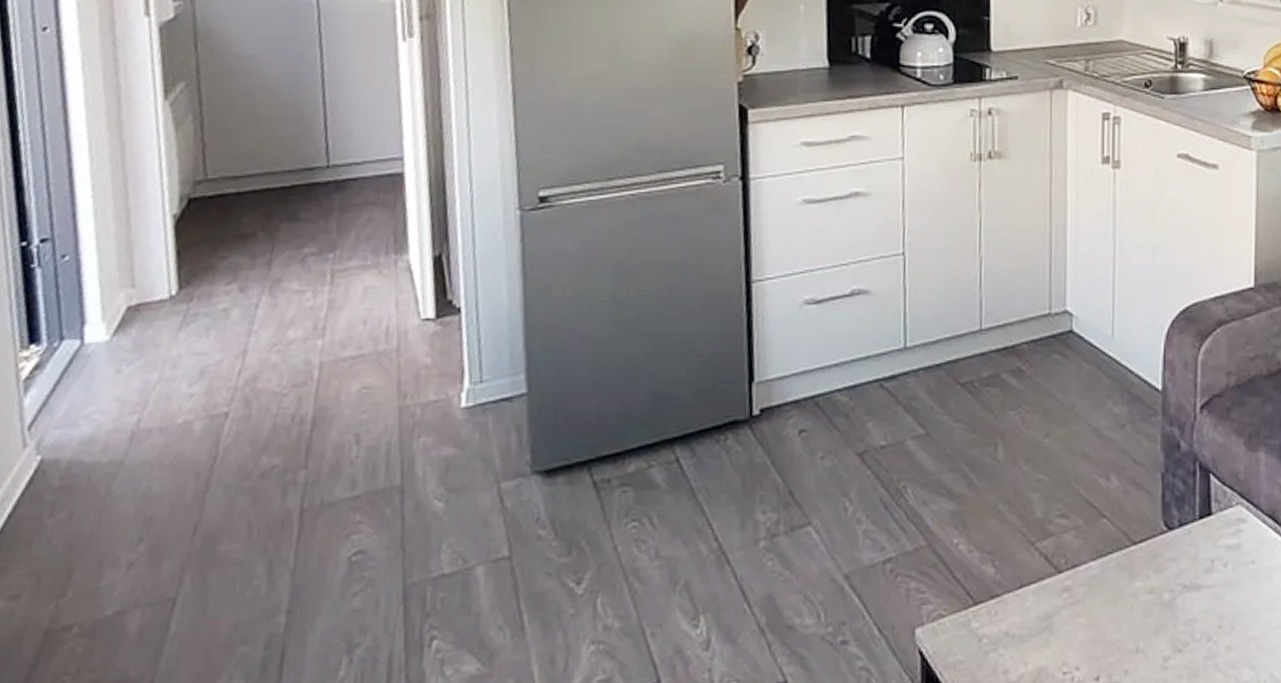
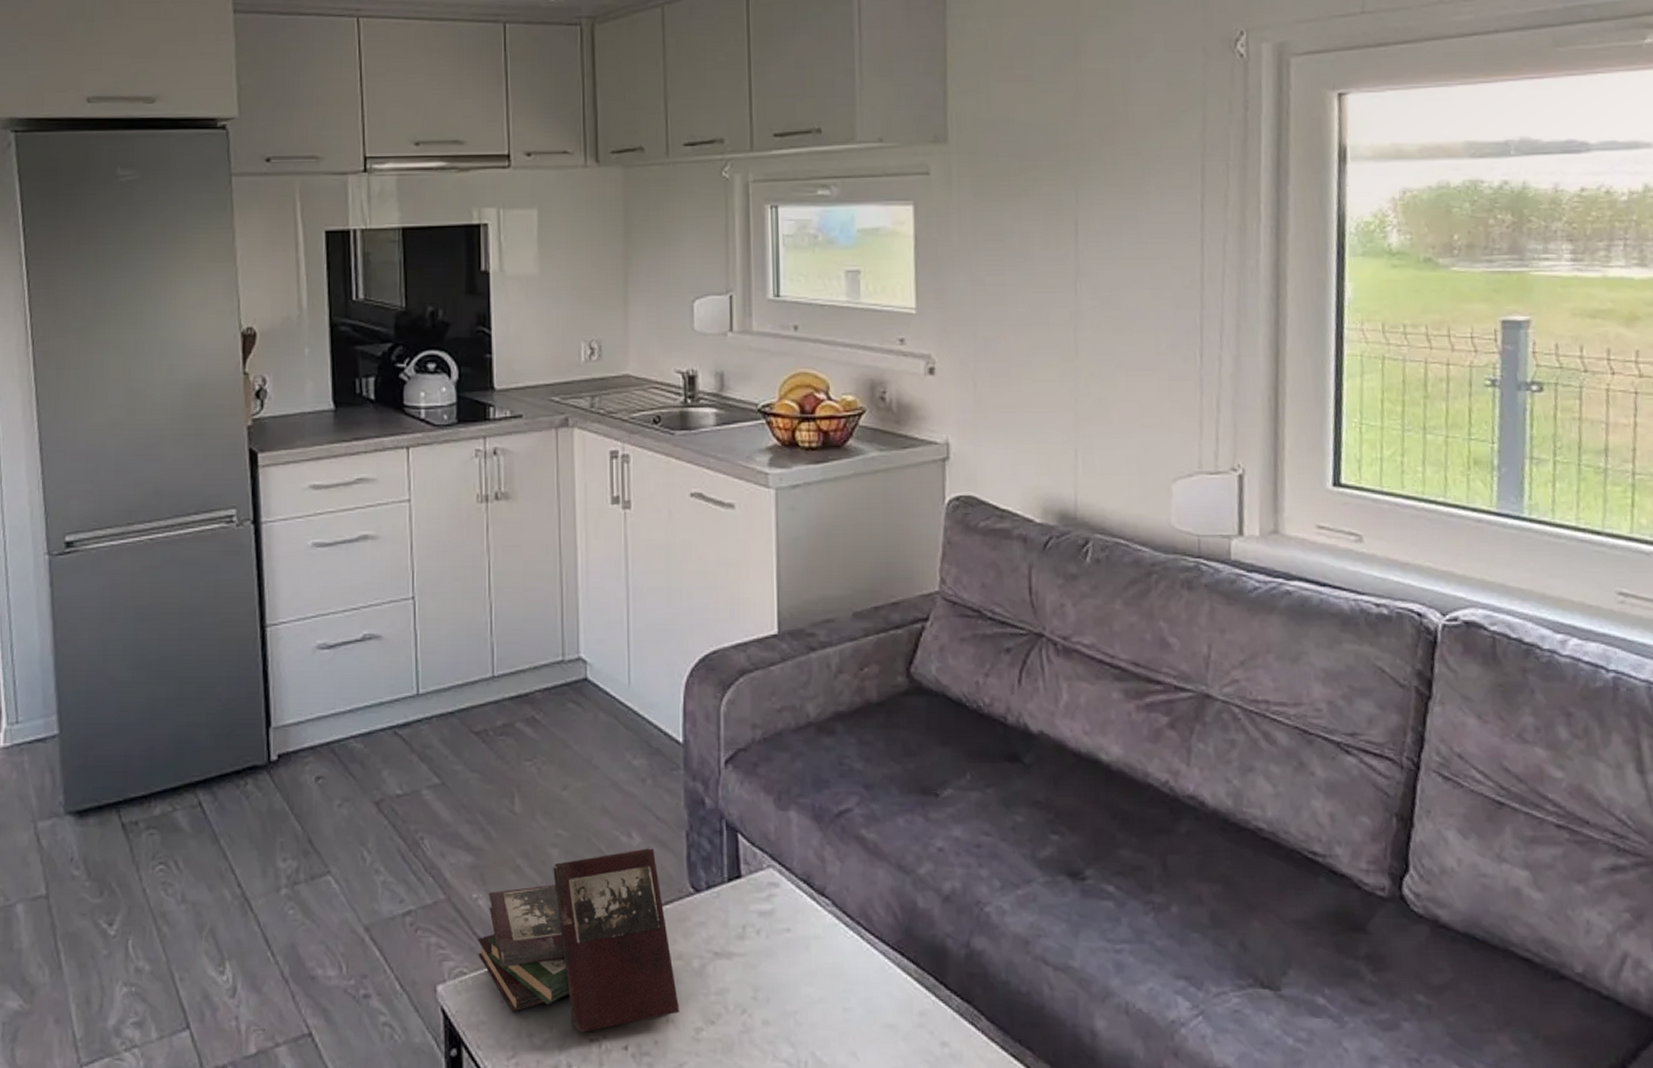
book: none [956,490,1150,666] -> present [477,848,680,1032]

